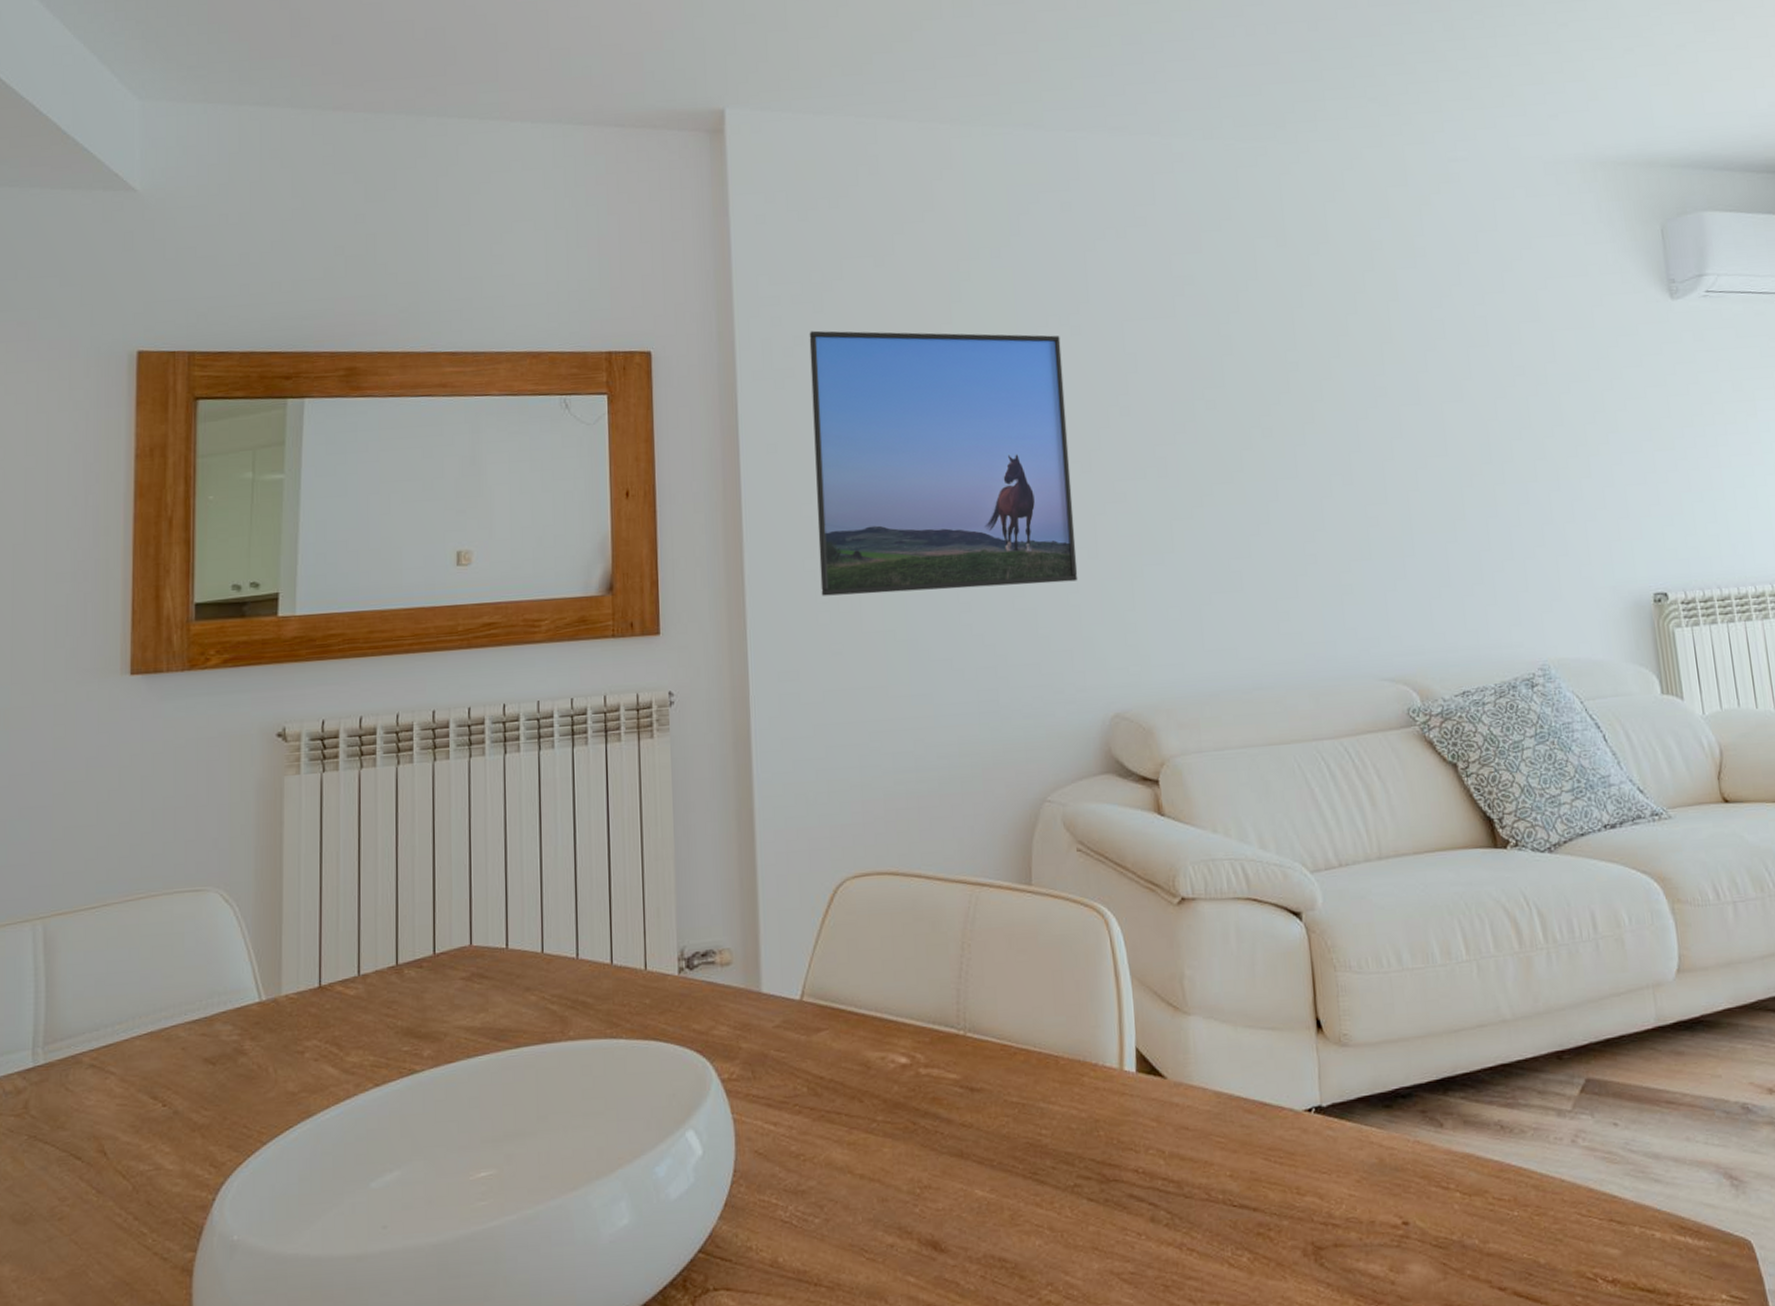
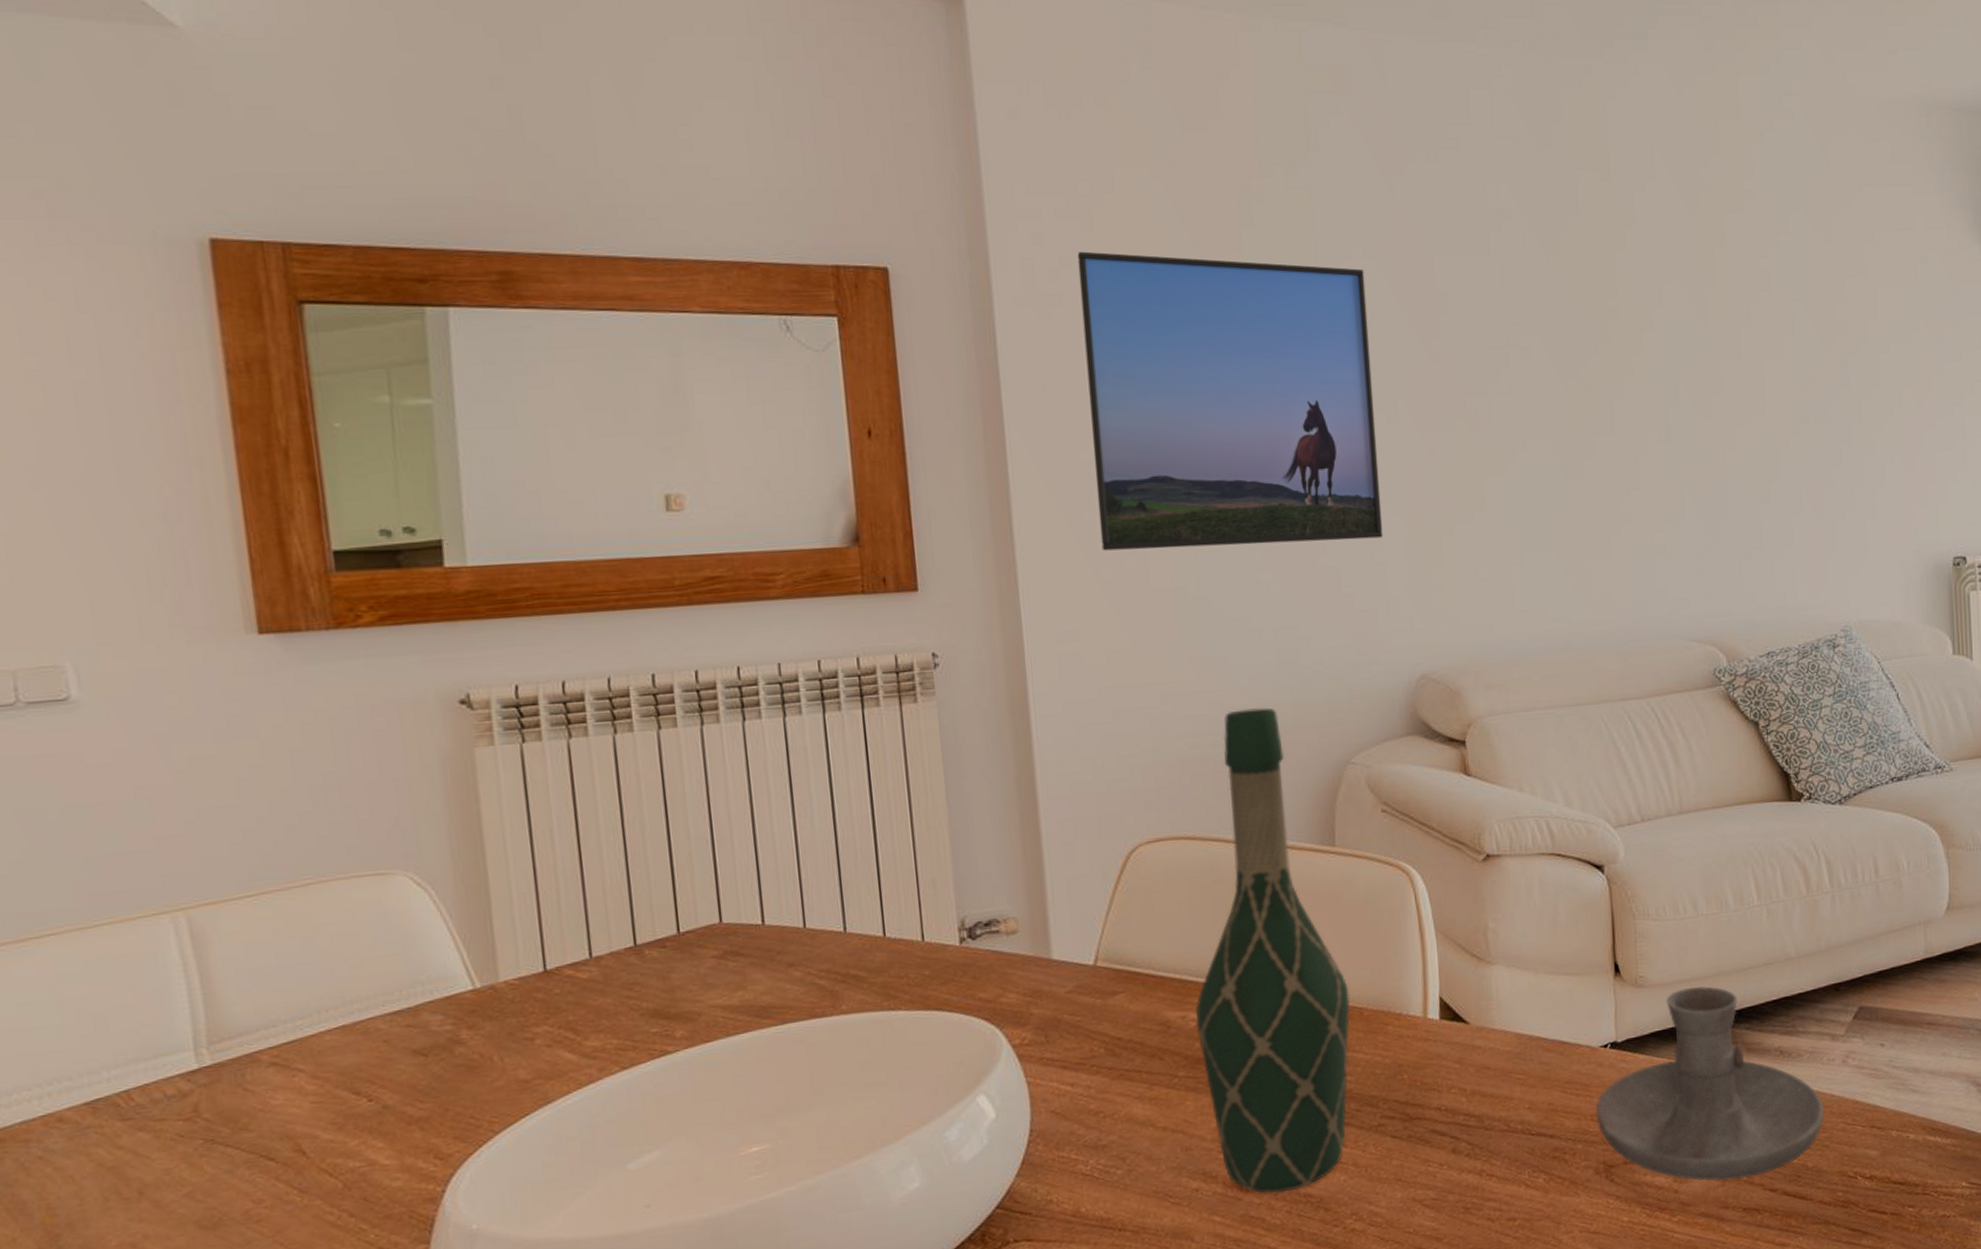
wine bottle: none [894,745,1046,1255] -> present [1195,707,1351,1193]
candle holder: none [1301,1047,1556,1274] -> present [1595,985,1825,1181]

